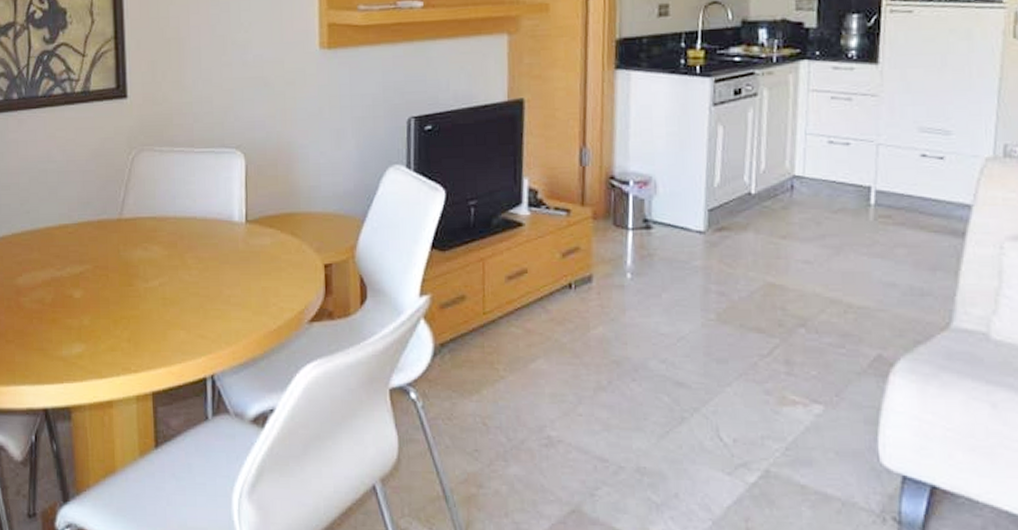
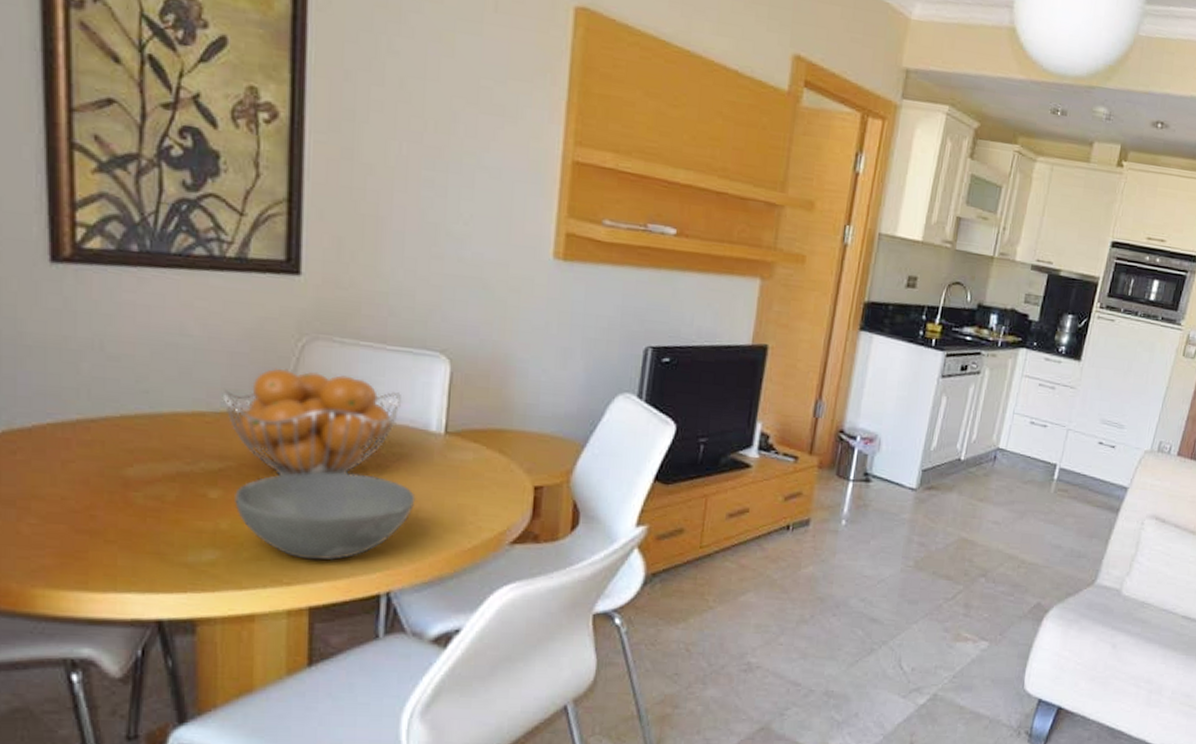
fruit basket: none [78,179,210,273] -> present [222,368,402,476]
bowl: none [92,266,228,348] -> present [235,471,416,561]

